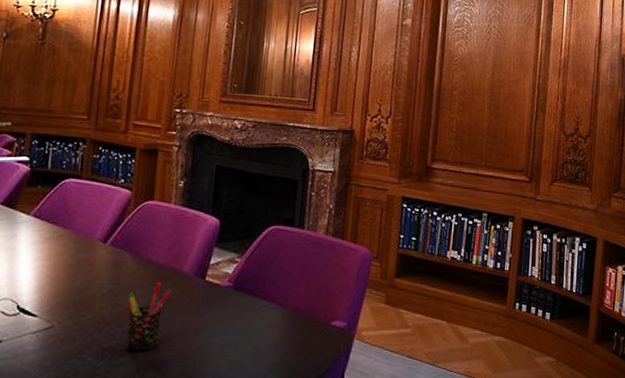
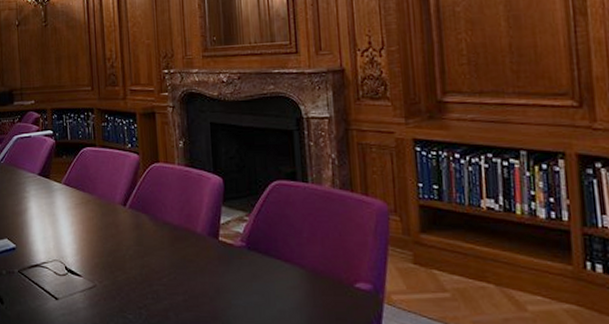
pen holder: present [125,282,172,351] -> none [152,243,190,311]

